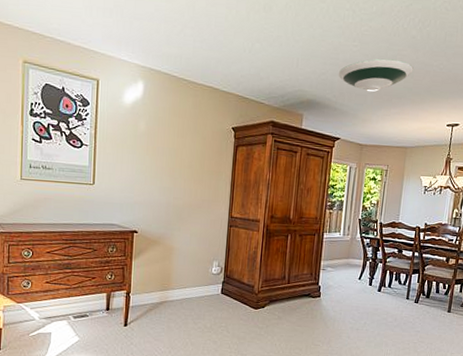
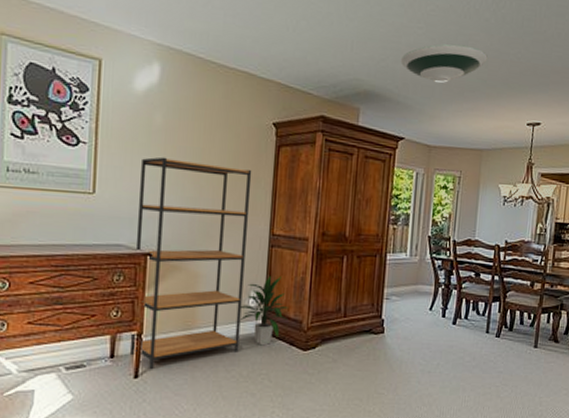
bookshelf: none [120,155,215,319] -> present [129,157,252,369]
indoor plant: none [205,250,244,305] -> present [240,276,289,346]

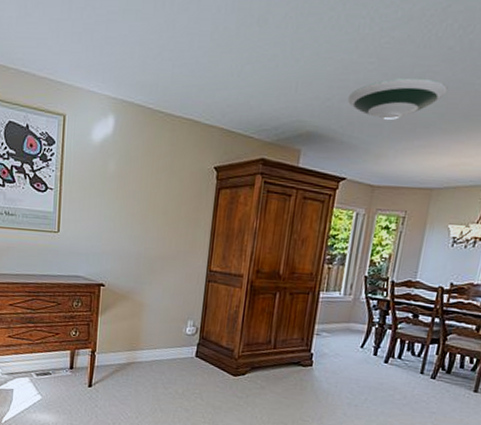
bookshelf: present [129,157,252,369] -> none [85,200,193,381]
indoor plant: present [240,276,289,346] -> none [178,308,222,369]

